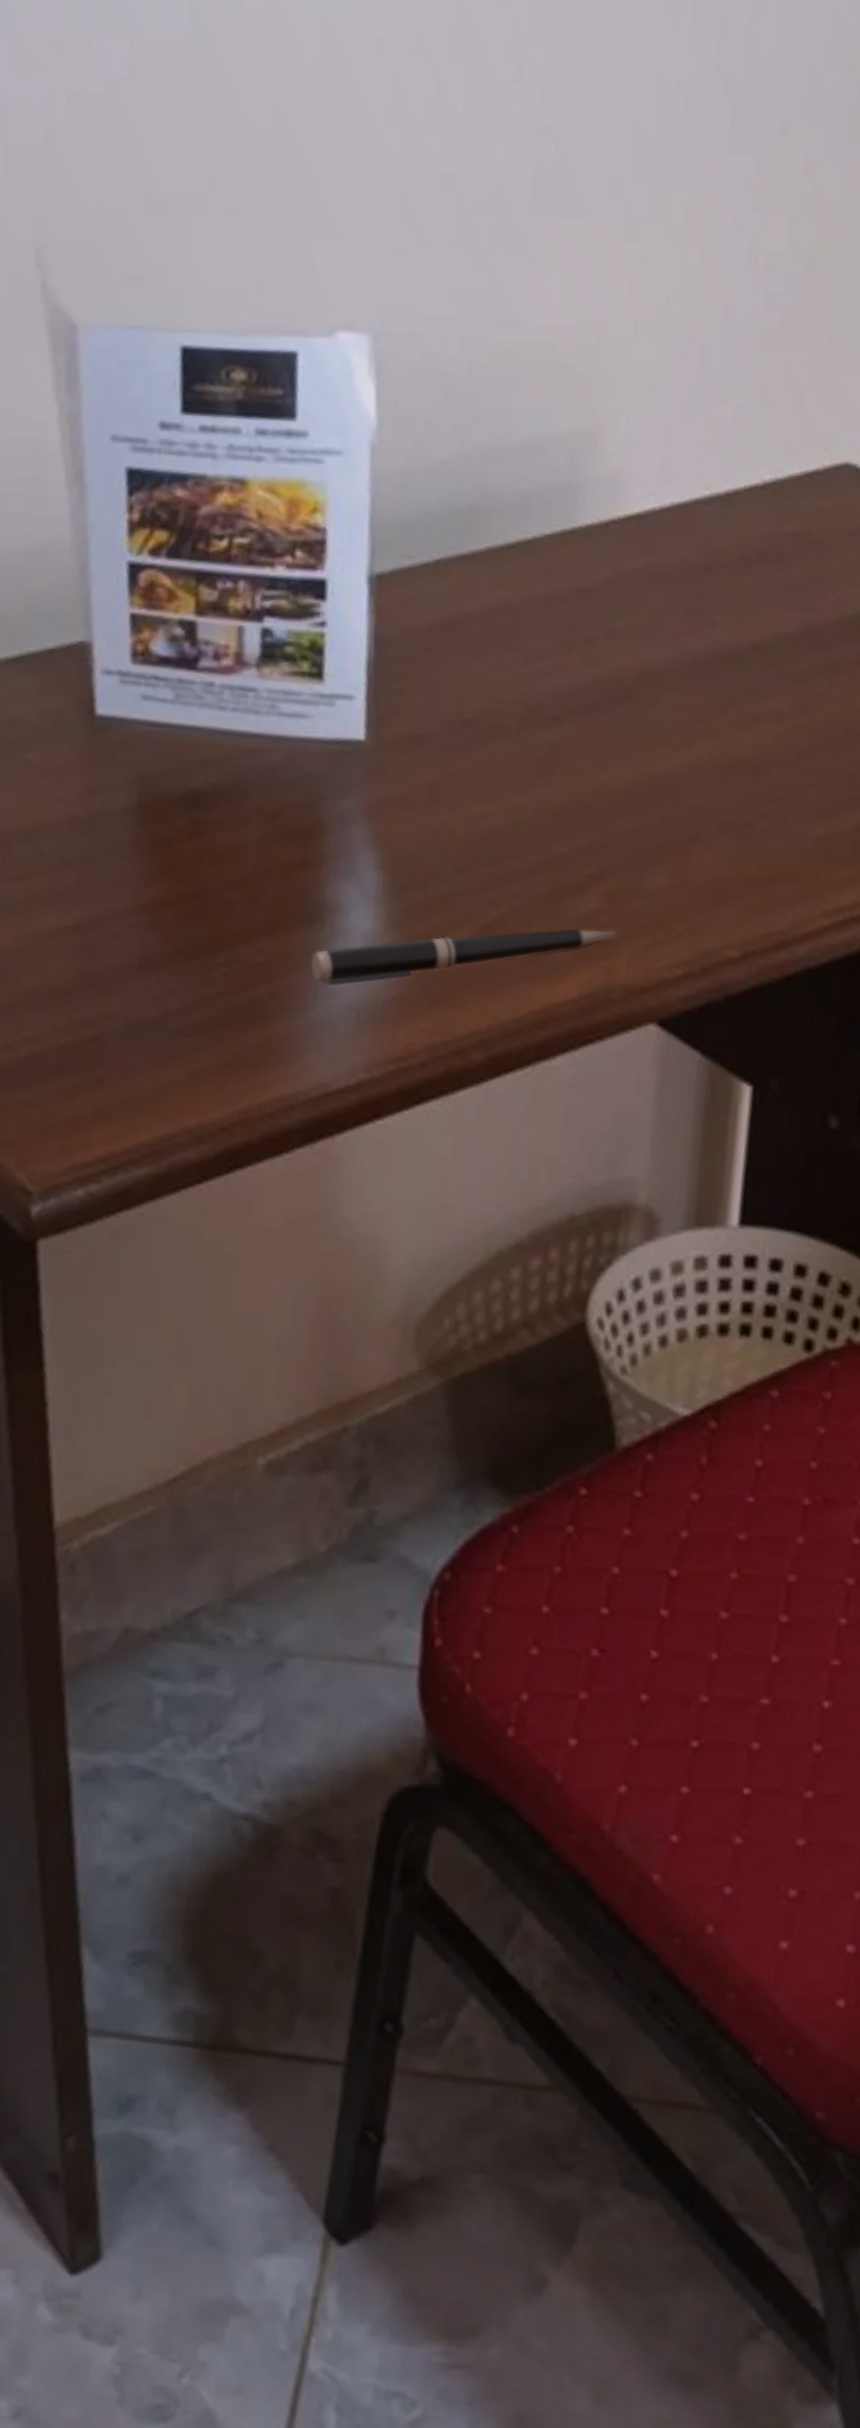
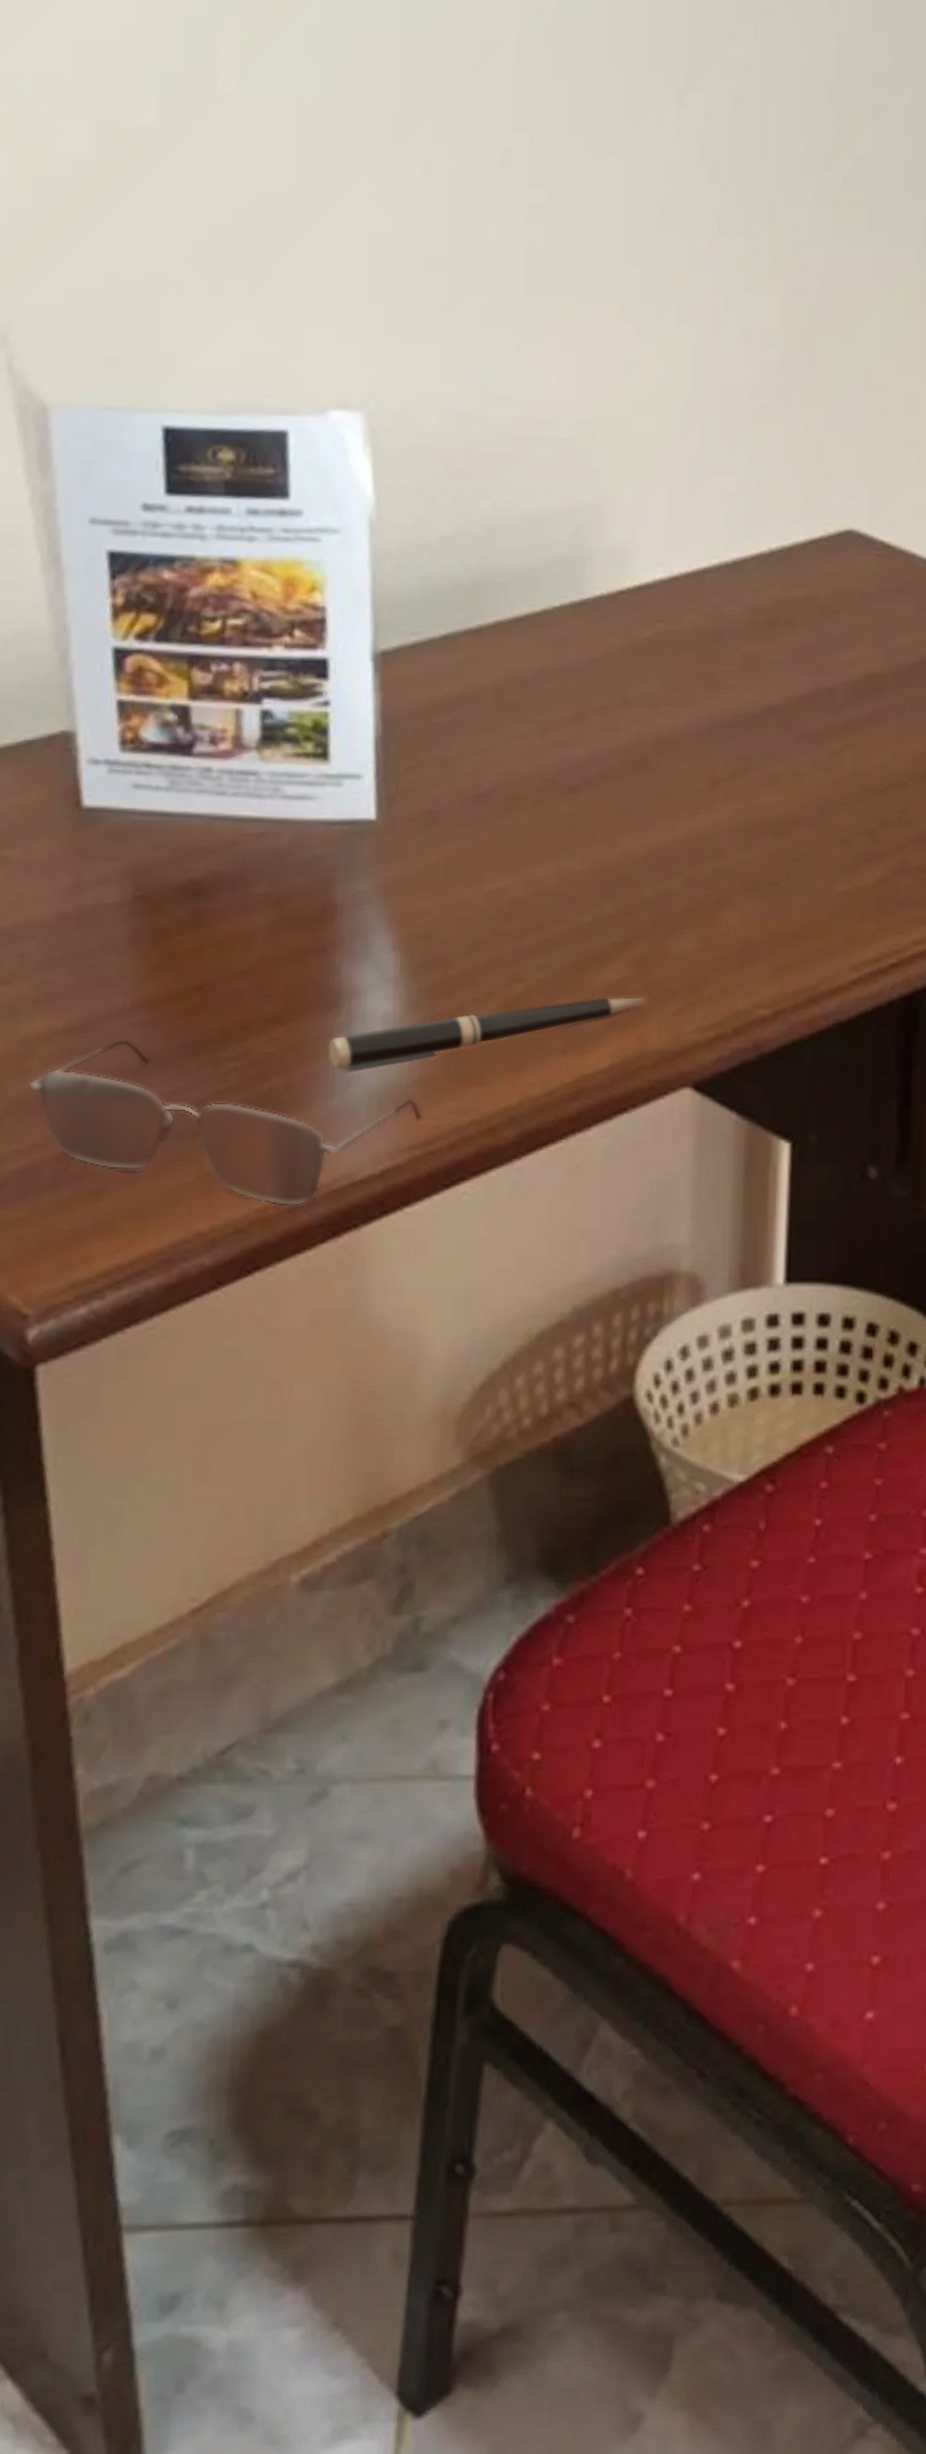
eyeglasses: none [39,938,397,1111] -> present [28,1038,423,1206]

